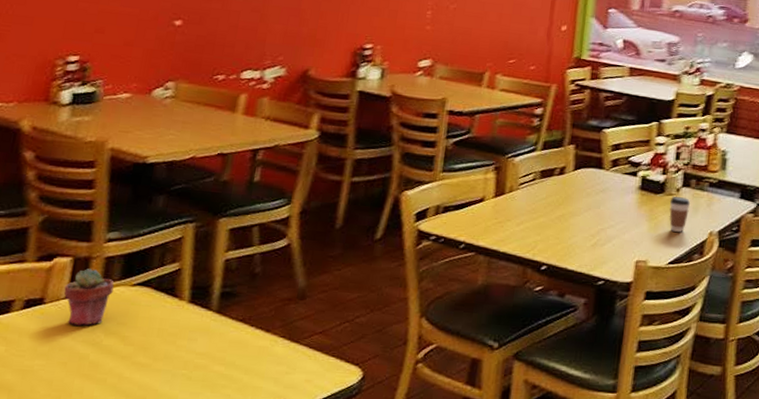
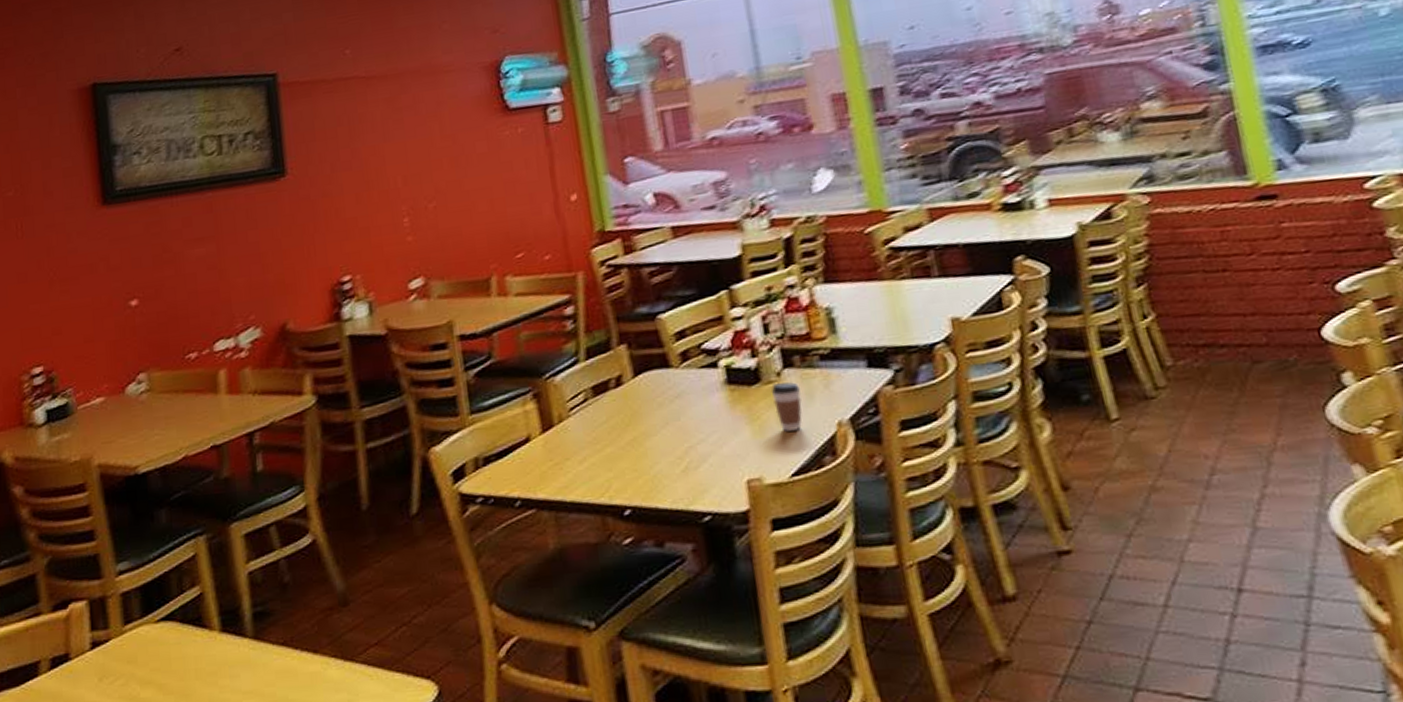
potted succulent: present [64,268,114,326] -> none [86,610,137,680]

